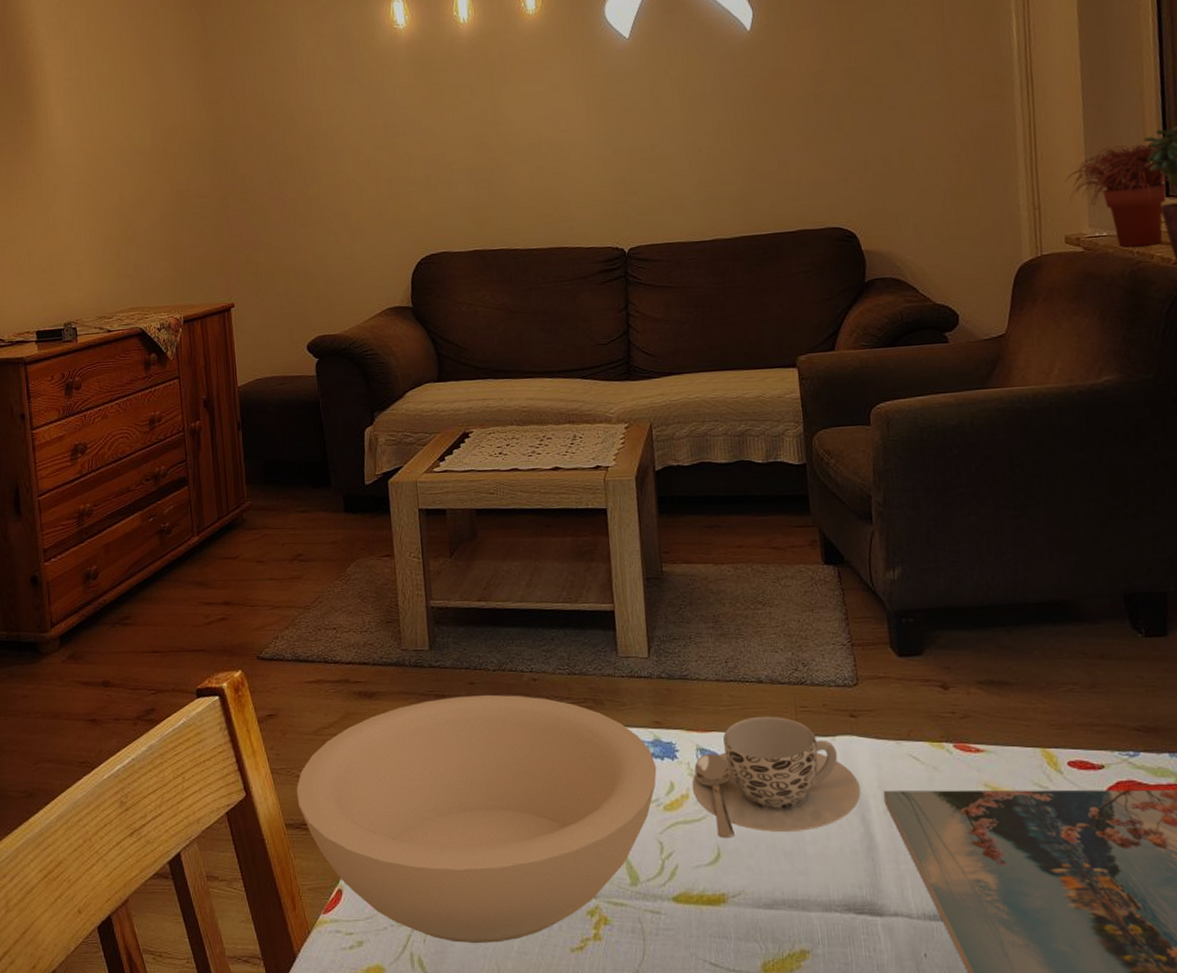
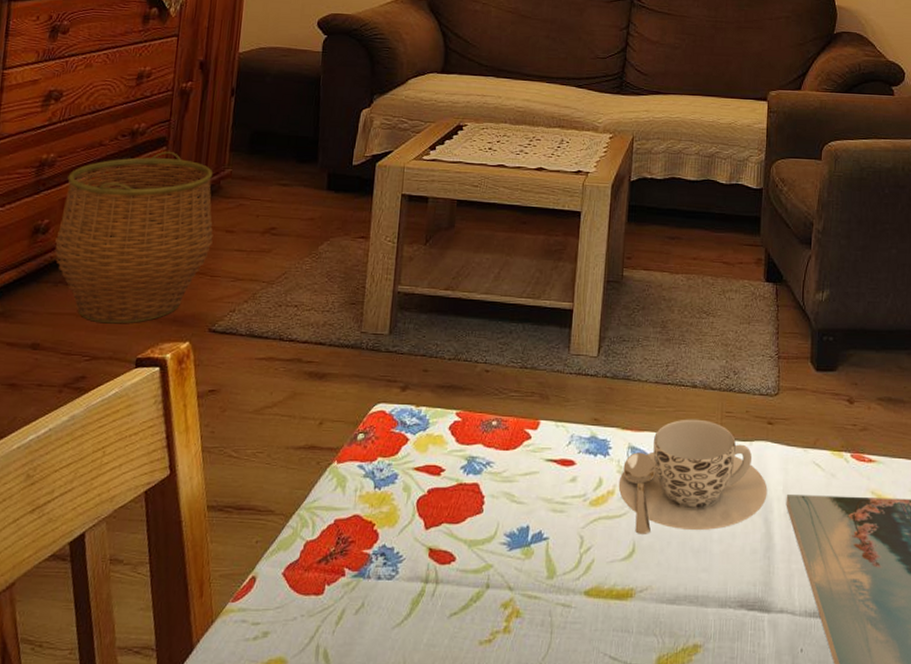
basket: none [105,490,246,659] -> present [55,151,213,324]
bowl: present [296,694,657,943] -> none [225,382,589,635]

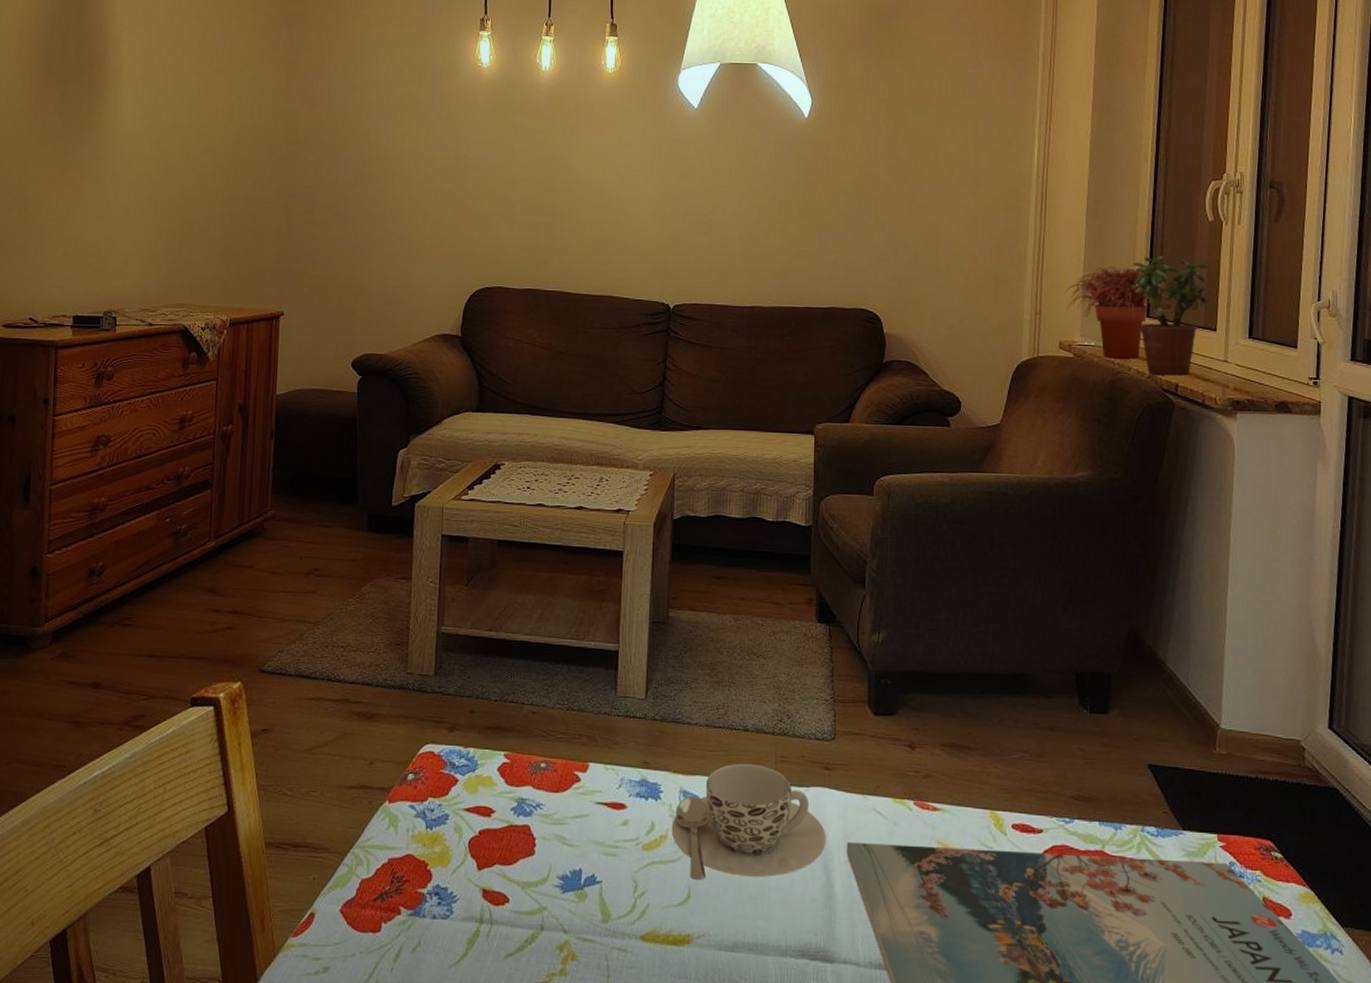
basket: present [55,151,213,324] -> none [110,494,259,664]

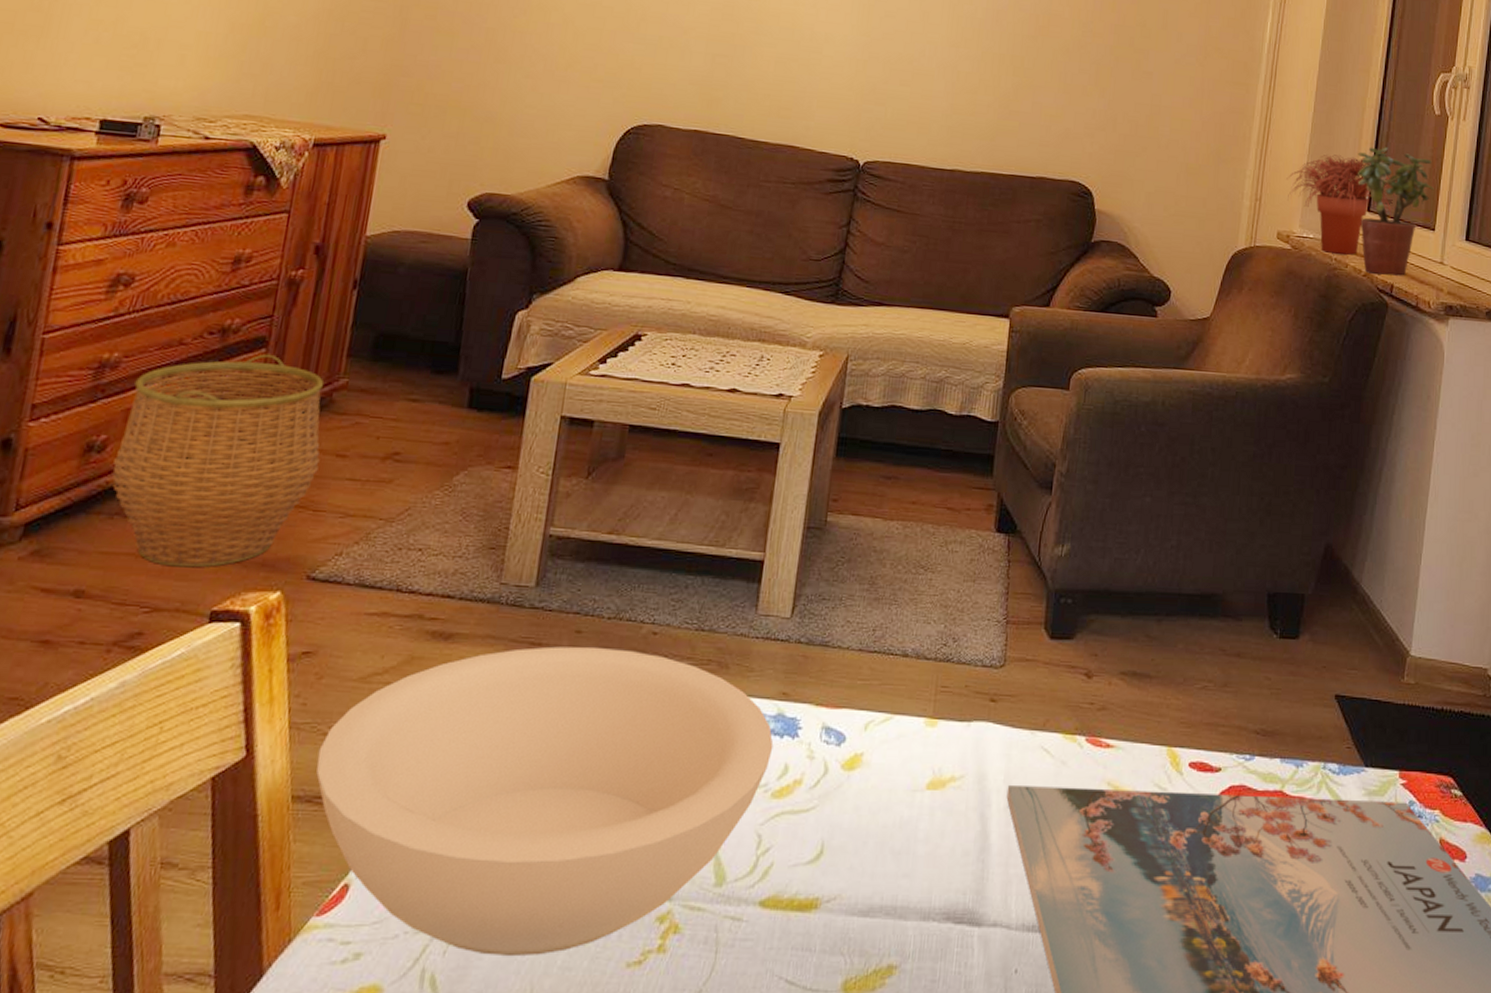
basket: none [110,494,259,664] -> present [112,354,324,568]
bowl: none [280,724,640,974] -> present [316,646,774,955]
teacup: present [671,763,826,881] -> none [807,694,986,834]

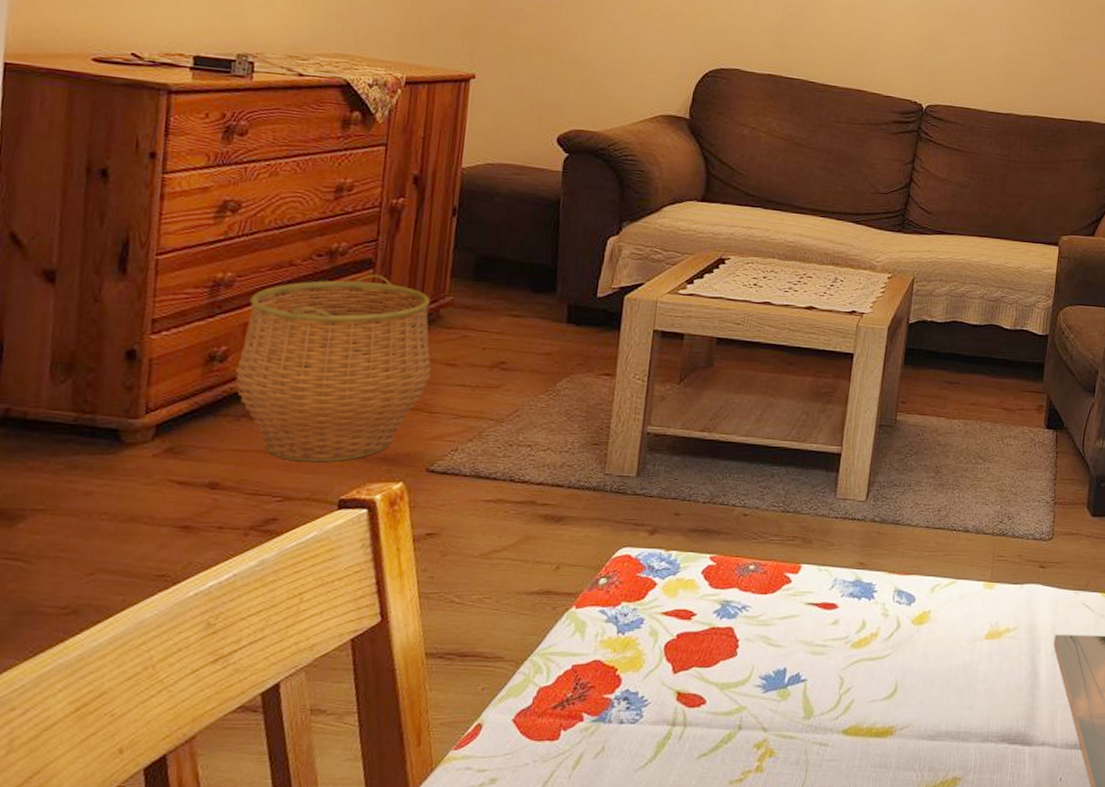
bowl: present [316,646,774,955] -> none [446,526,853,778]

